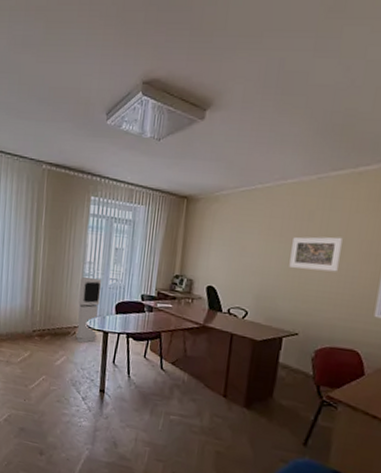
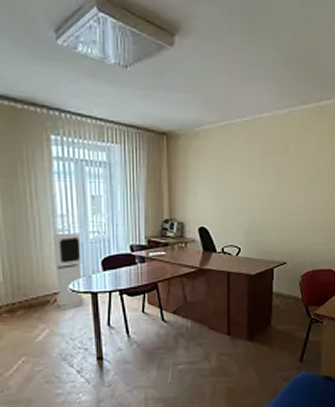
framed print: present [289,236,343,272] -> none [272,168,314,201]

